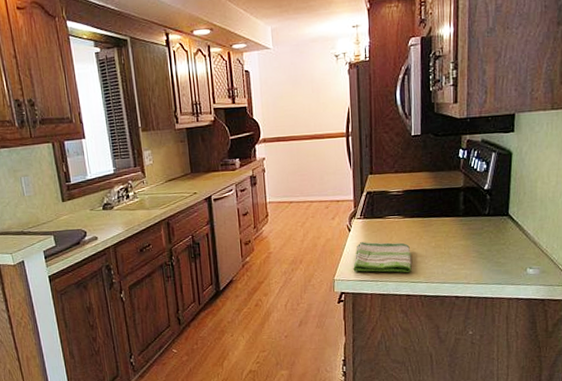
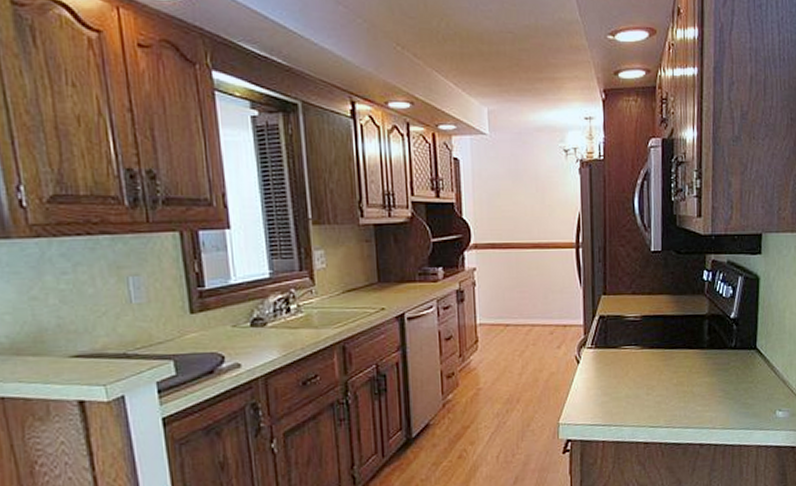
dish towel: present [353,241,412,273] -> none [582,376,651,416]

